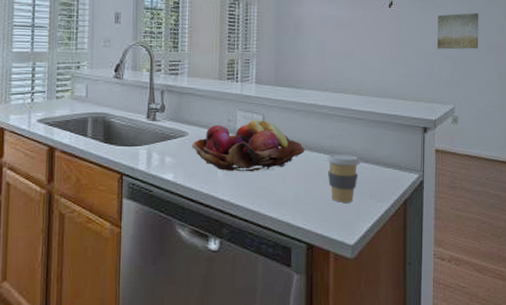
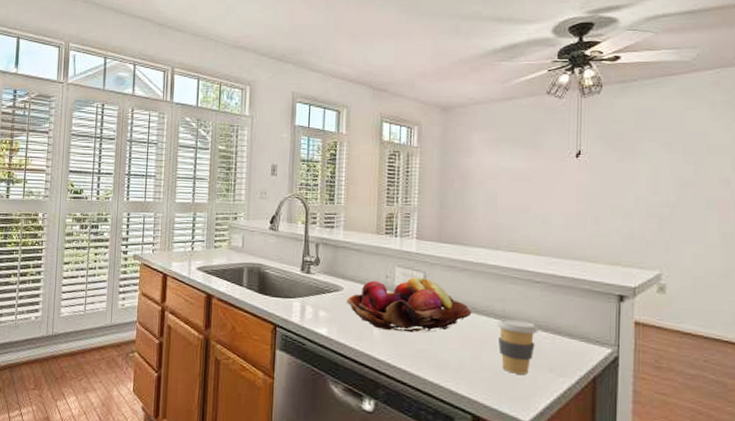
wall art: present [437,12,479,50] -> none [639,162,696,206]

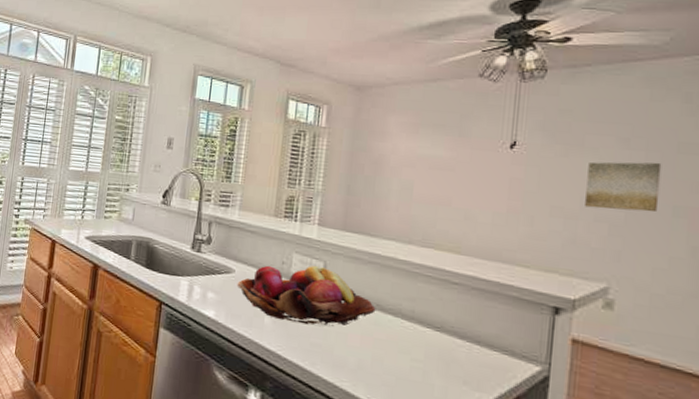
coffee cup: present [496,319,539,375] -> none [403,320,453,384]
wall art: none [639,162,696,206] -> present [585,161,662,213]

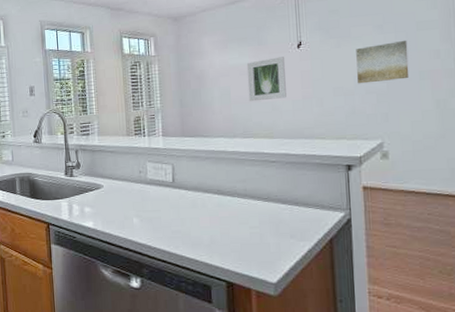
fruit basket: present [236,265,376,326] -> none [106,168,218,218]
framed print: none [435,155,490,208] -> present [246,57,287,102]

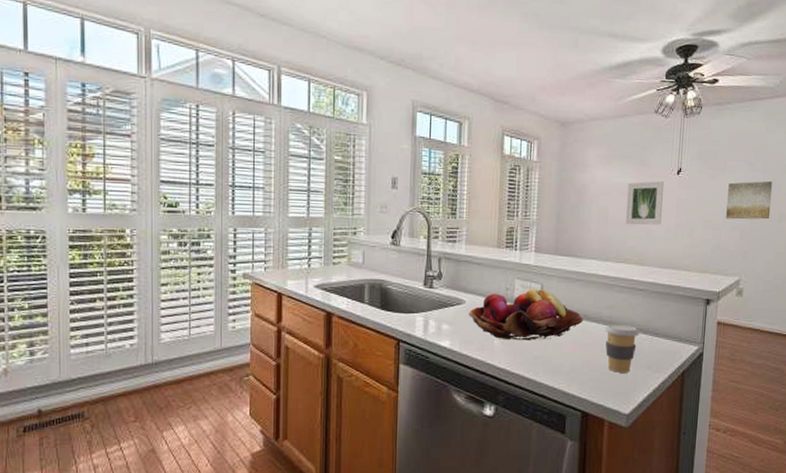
fruit basket: none [106,168,218,218] -> present [468,288,583,341]
coffee cup: none [240,196,278,243] -> present [604,324,640,373]

